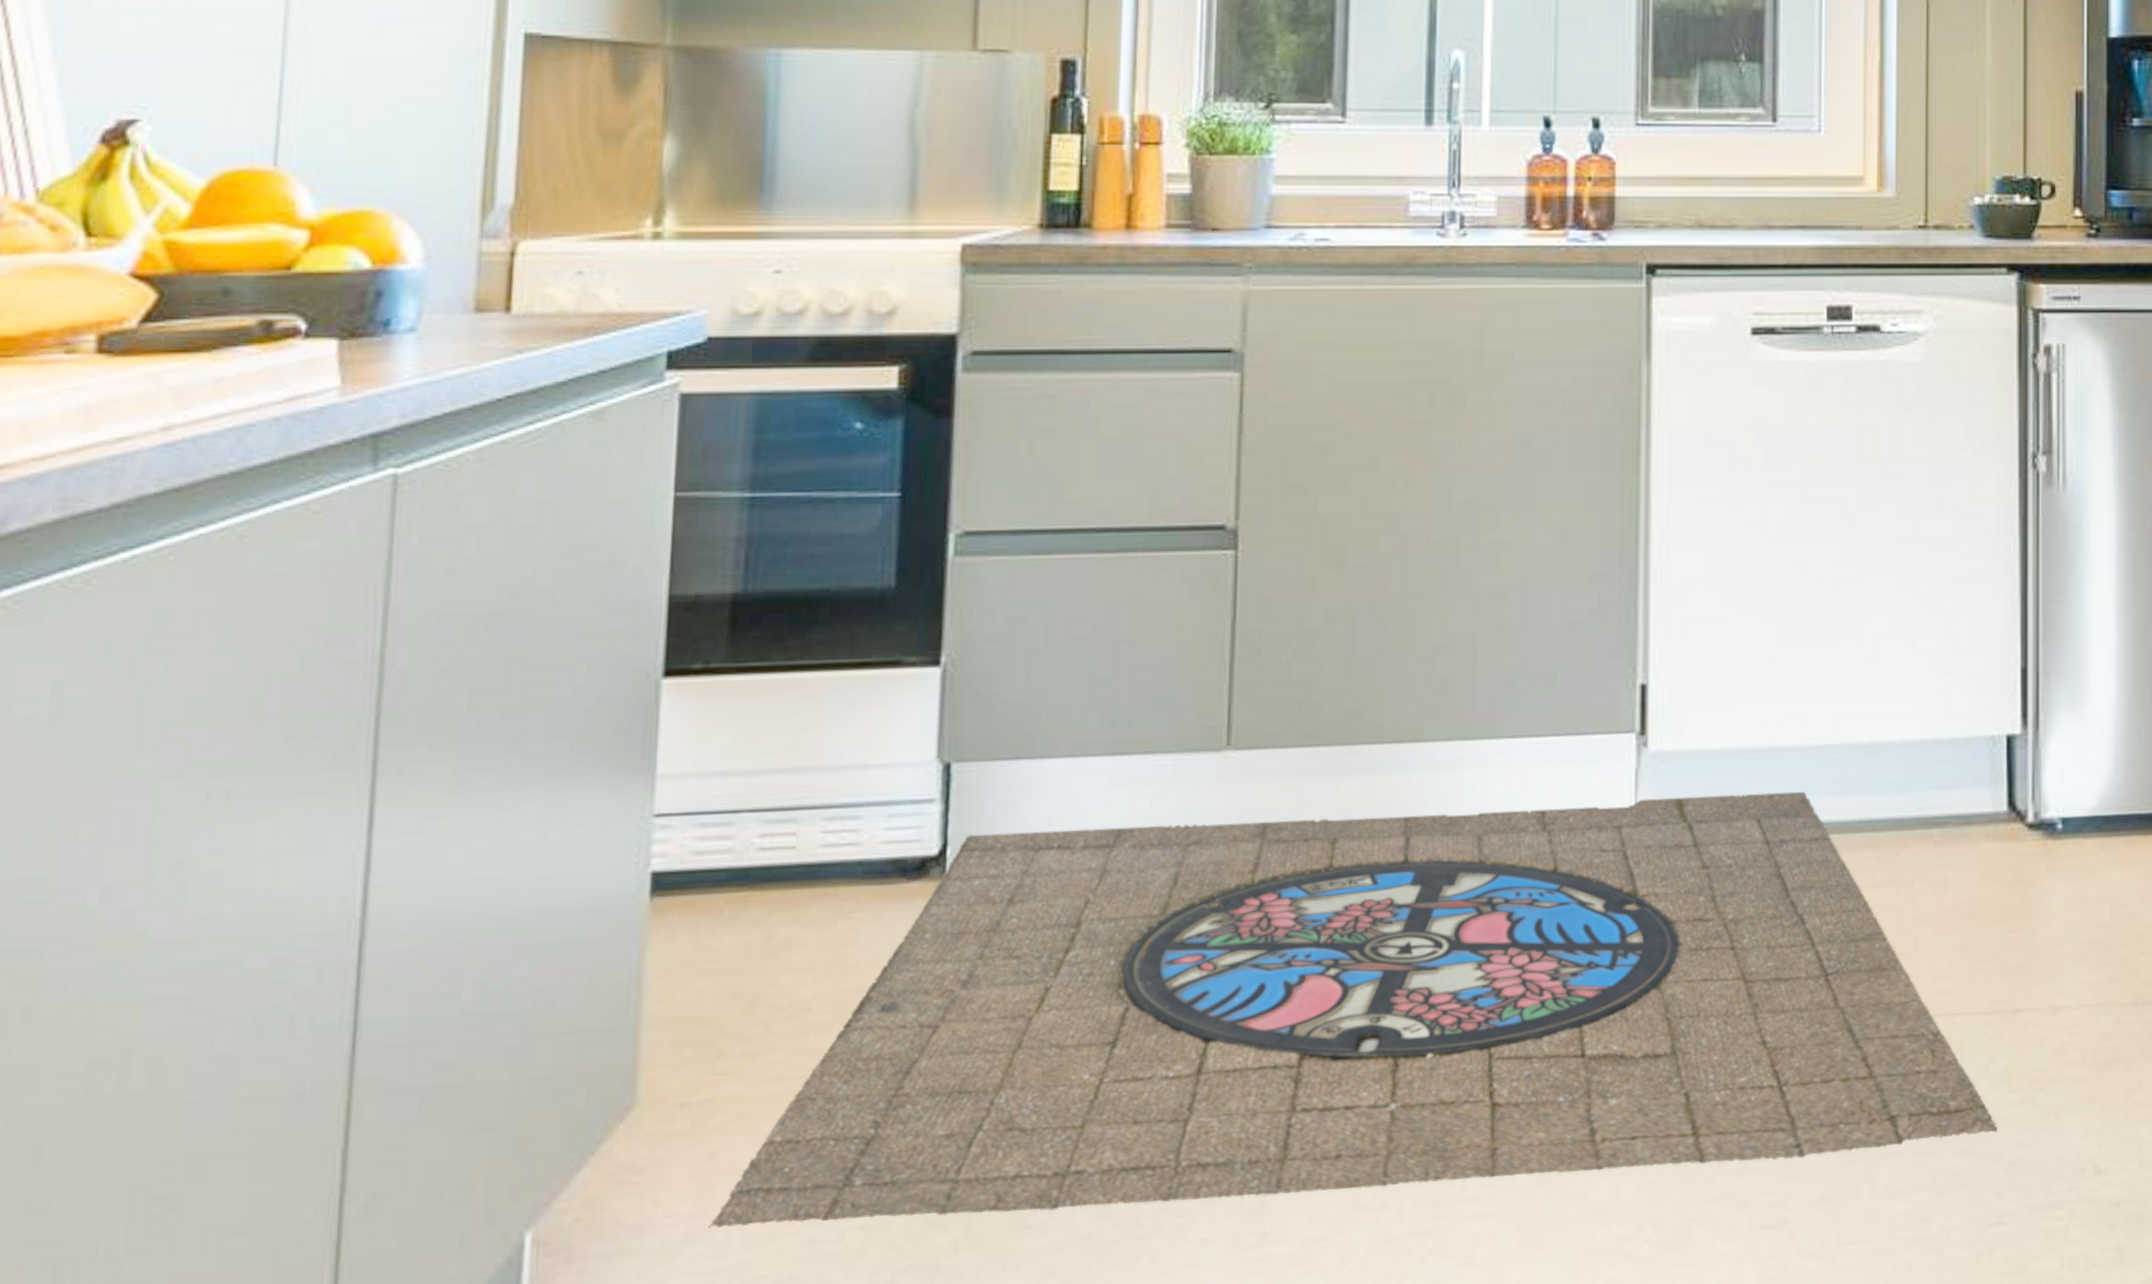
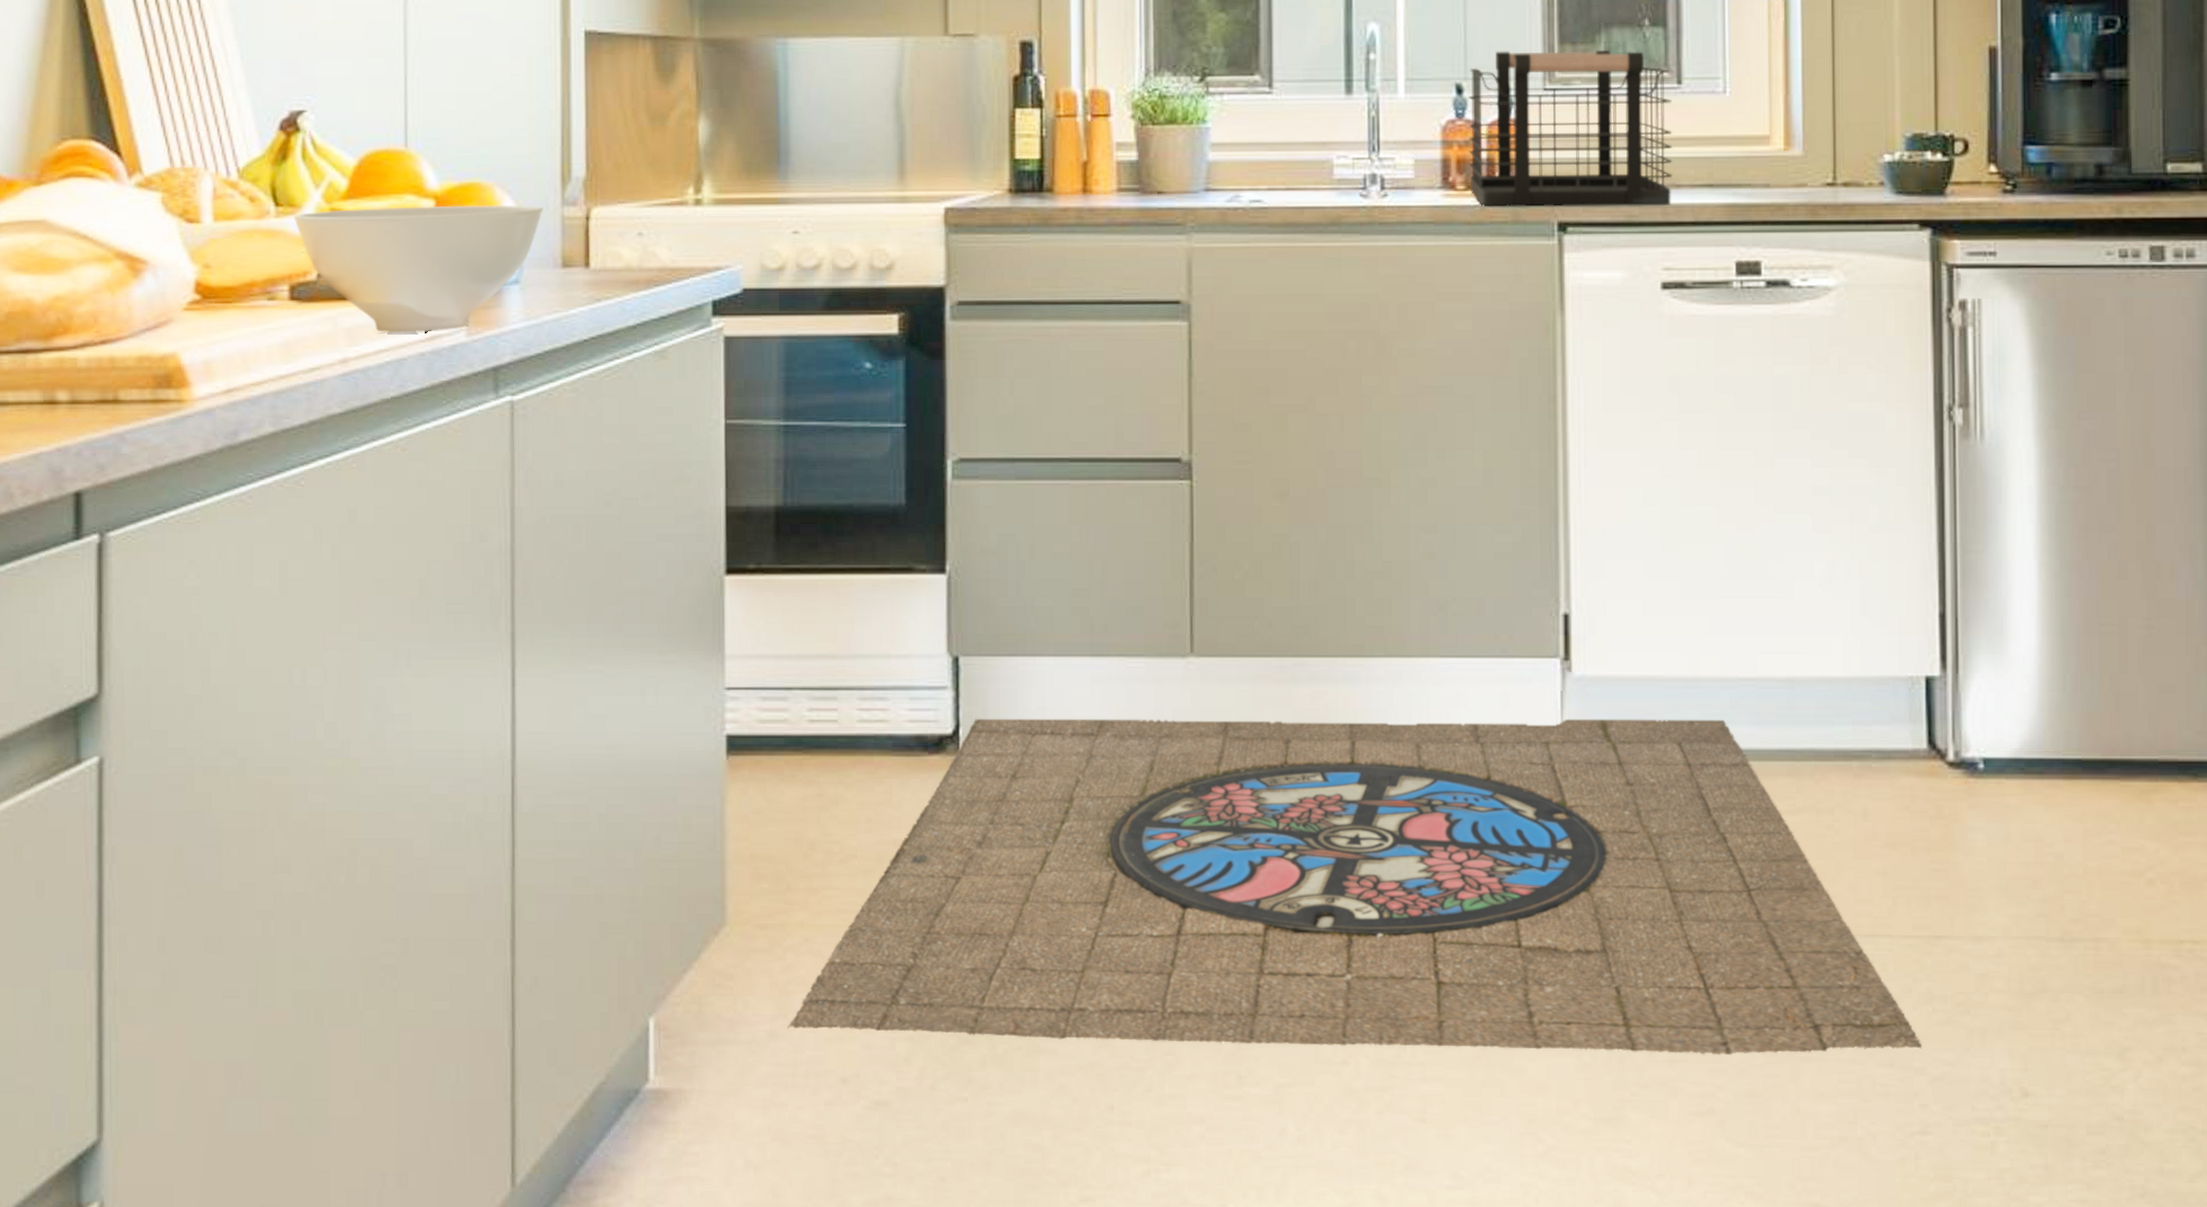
bowl: none [110,237,455,394] -> present [293,204,543,334]
dish rack: none [1555,83,1767,249] -> present [1468,49,1673,208]

